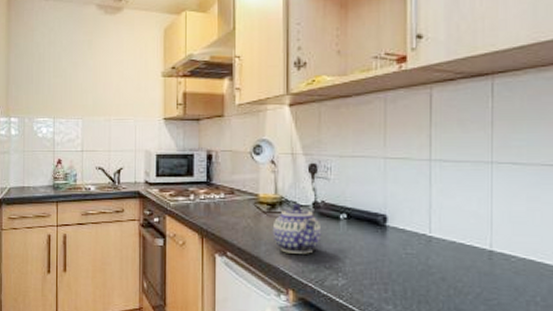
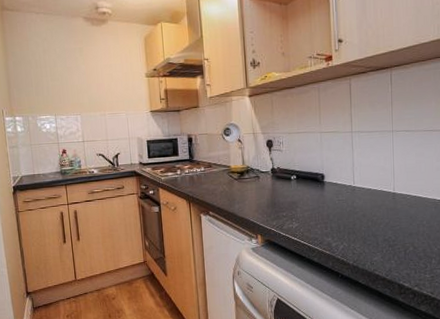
teapot: present [272,203,322,254] -> none [242,170,279,208]

